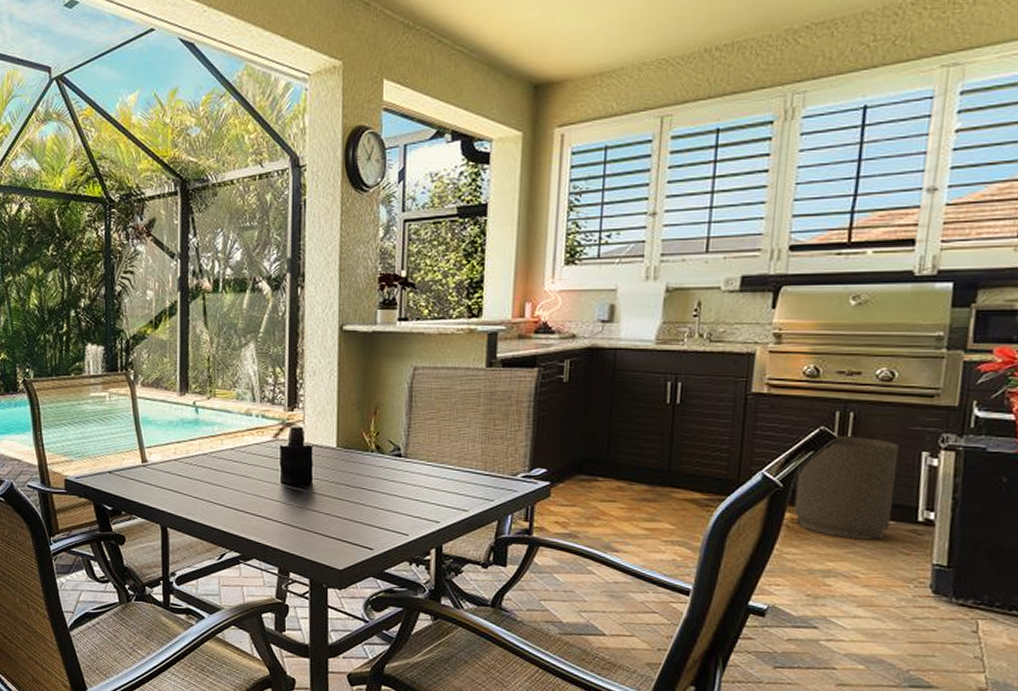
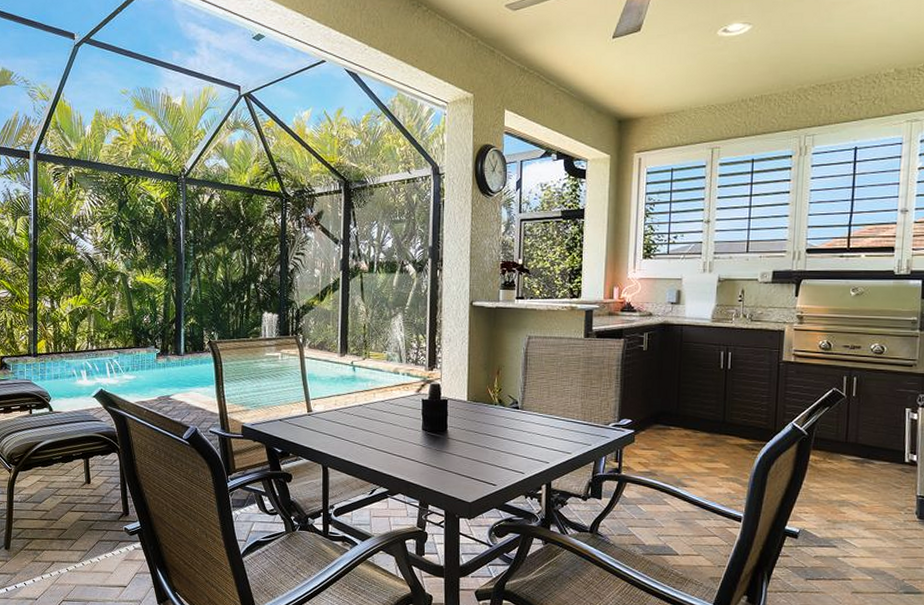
trash can: present [793,434,898,540] -> none [816,394,889,477]

